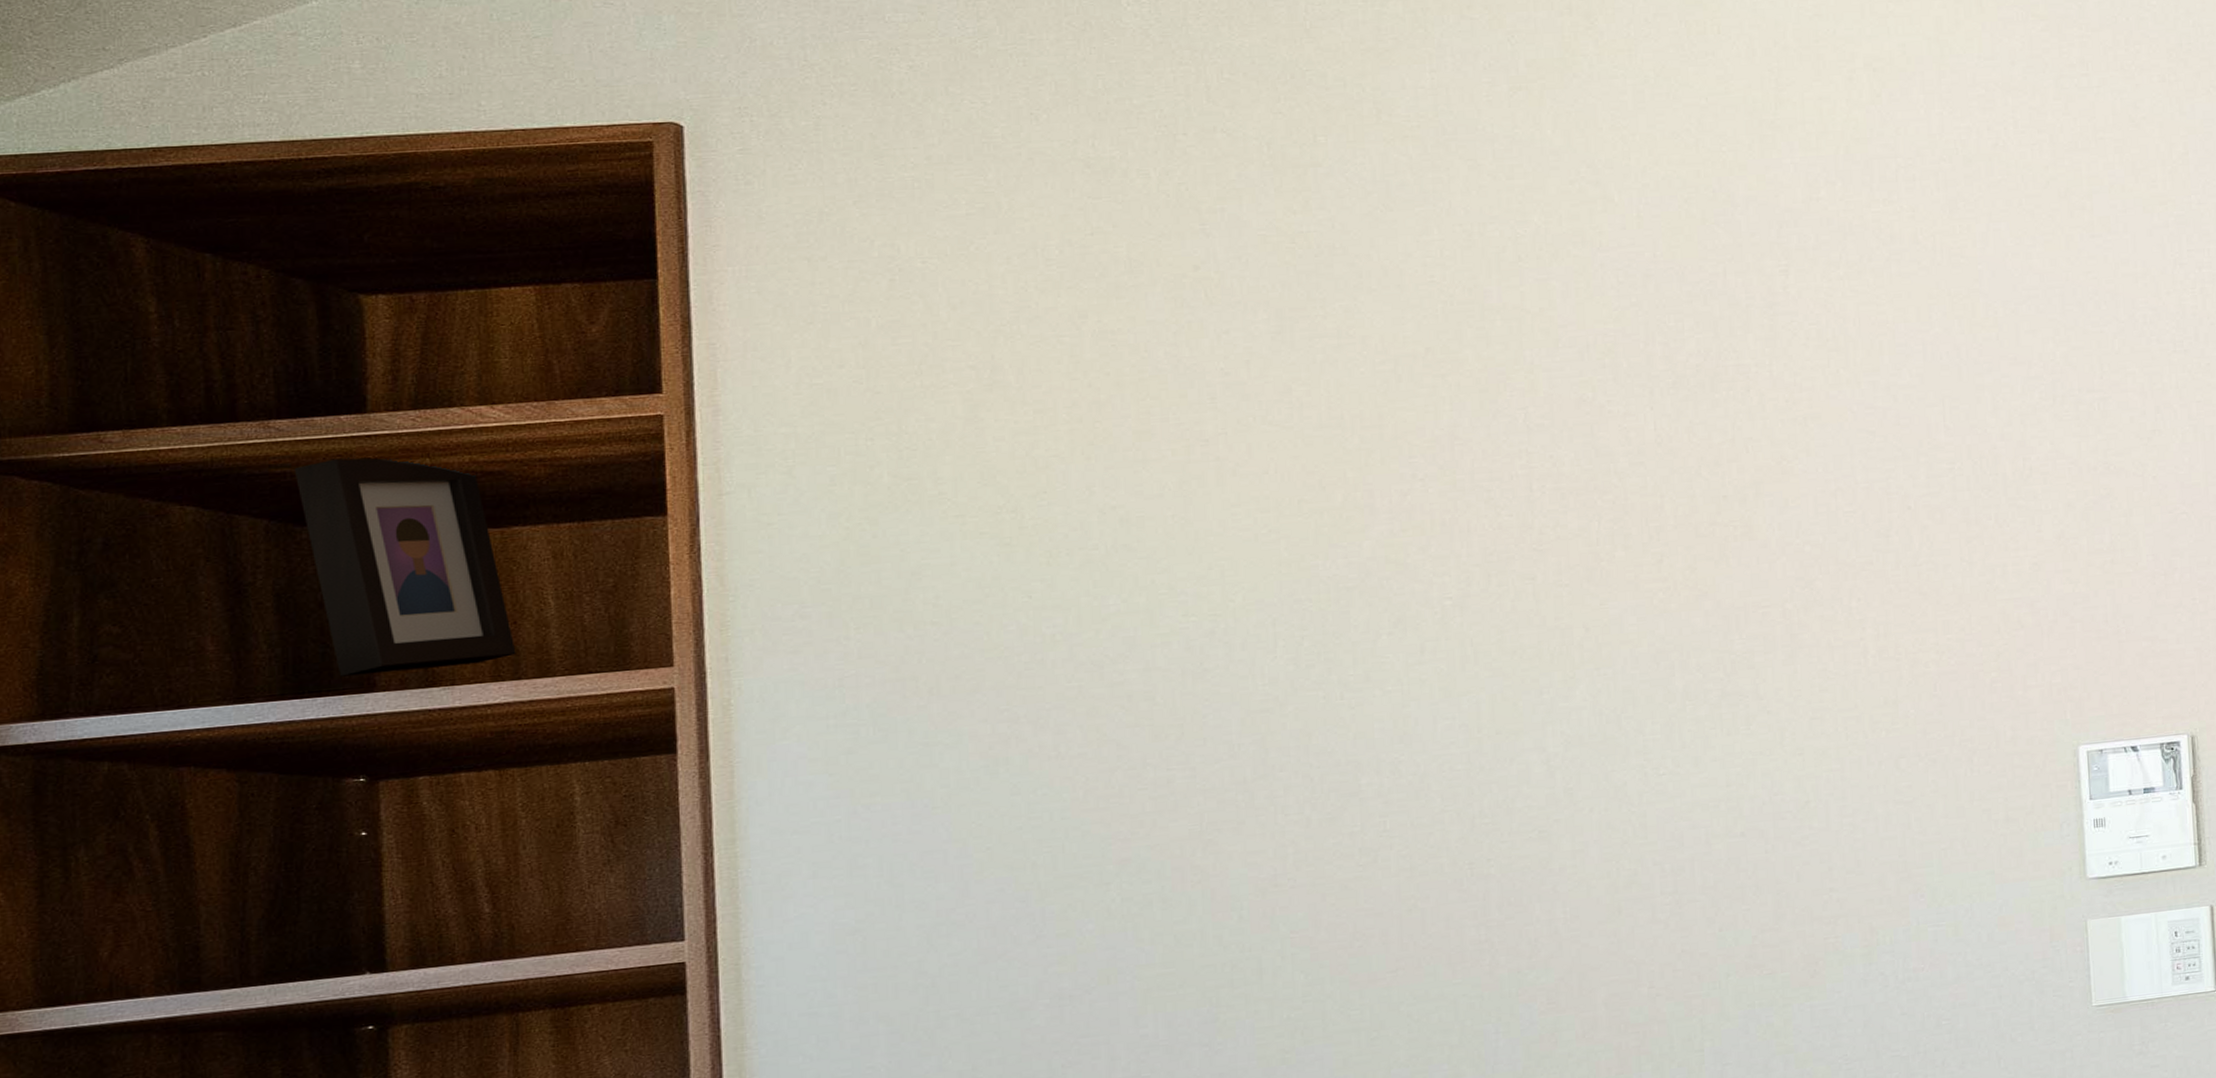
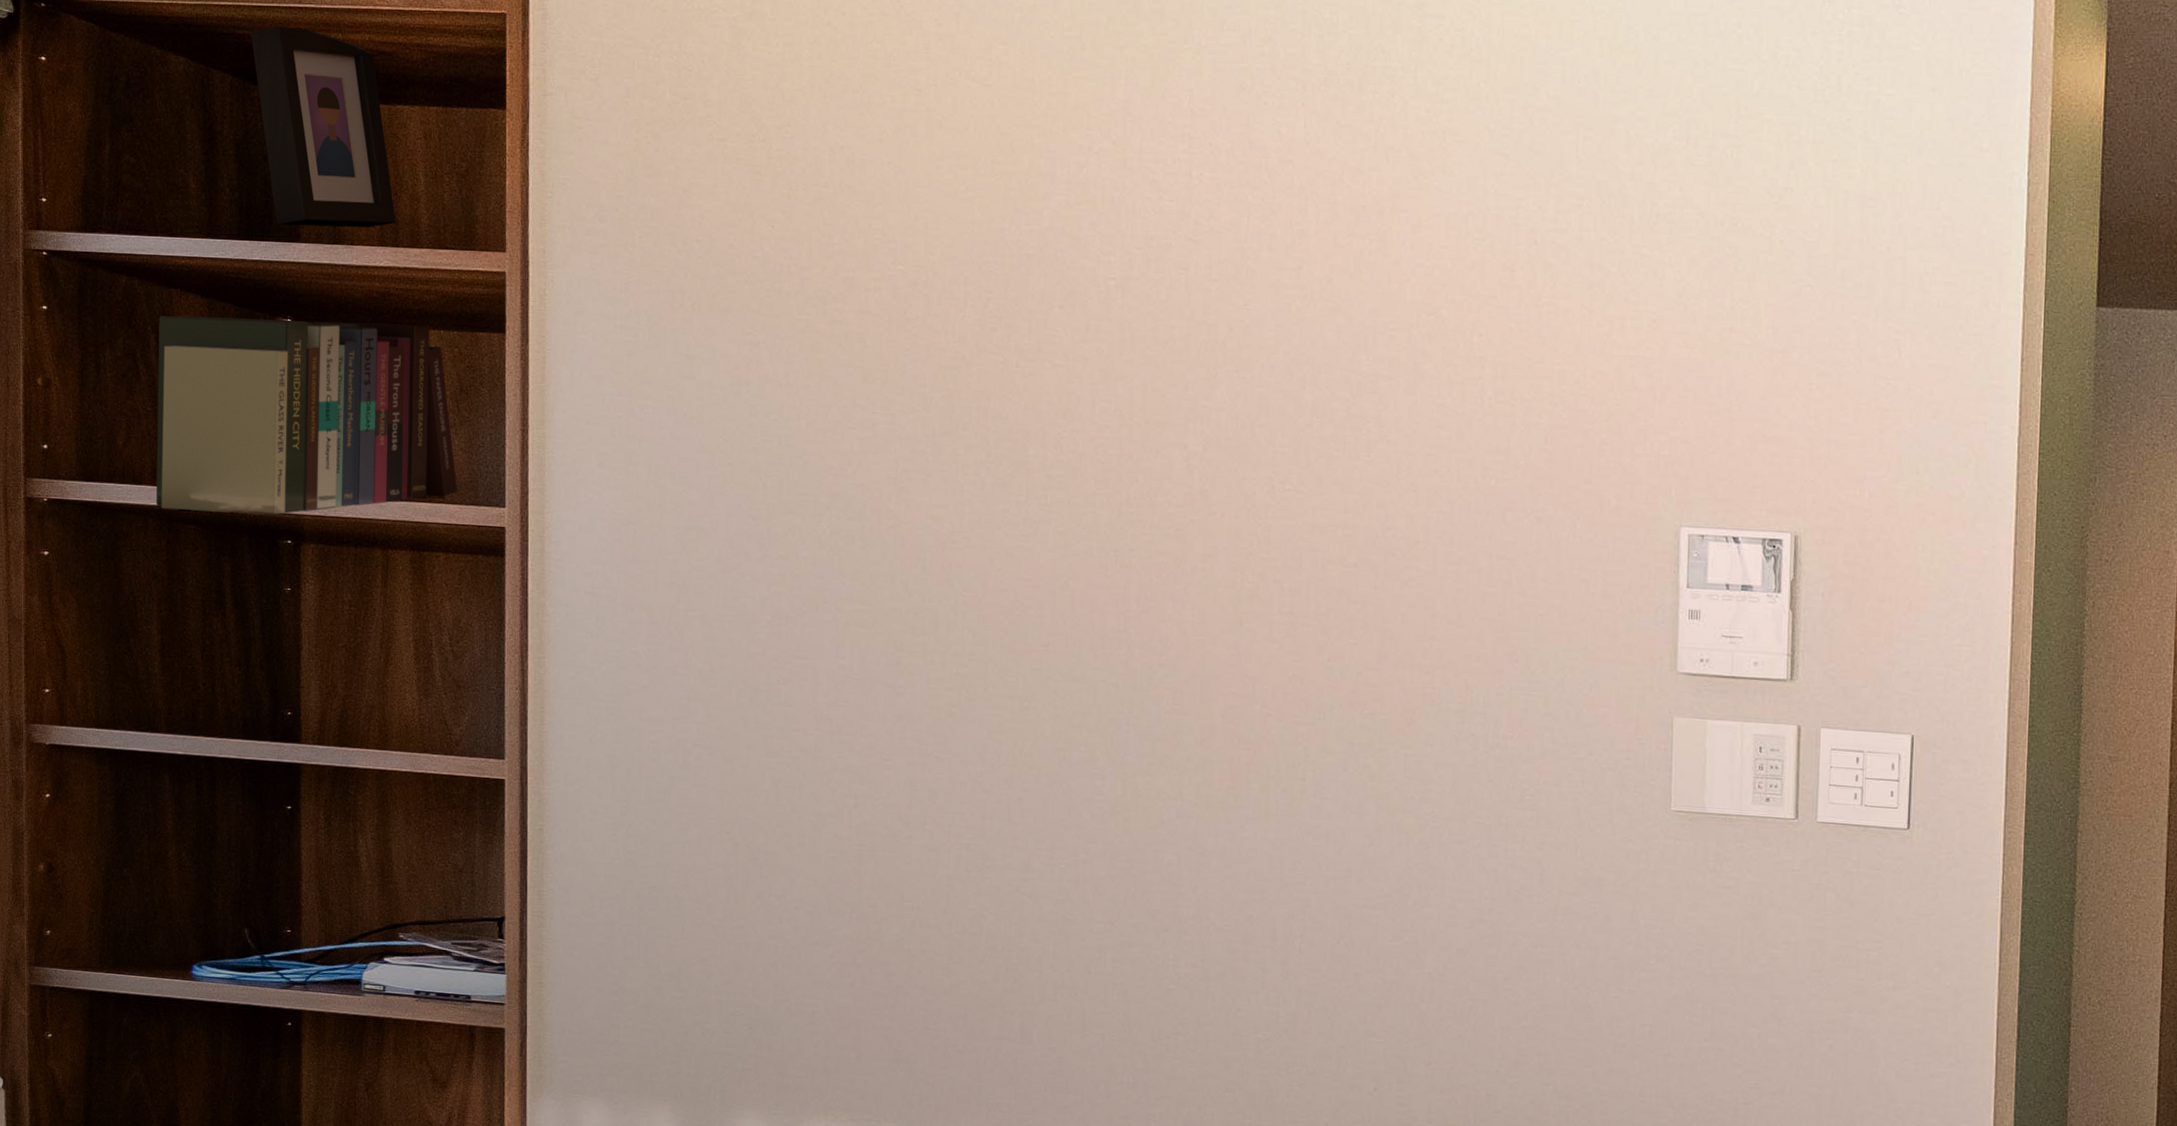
books: none [162,759,615,1020] -> present [156,315,457,515]

